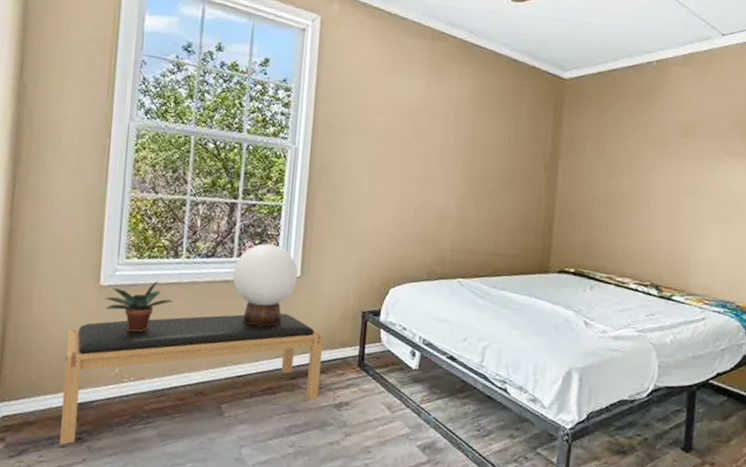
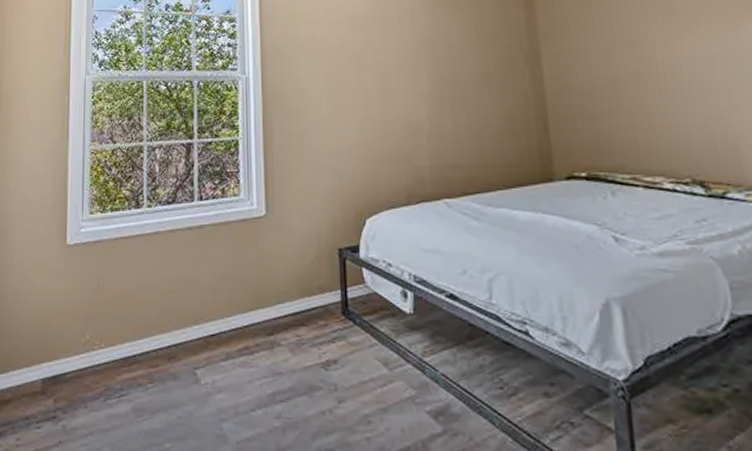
bench: present [60,313,324,445] -> none [36,258,302,426]
potted plant: present [105,280,173,332] -> none [72,234,138,293]
table lamp: present [232,243,299,327] -> none [195,182,264,276]

